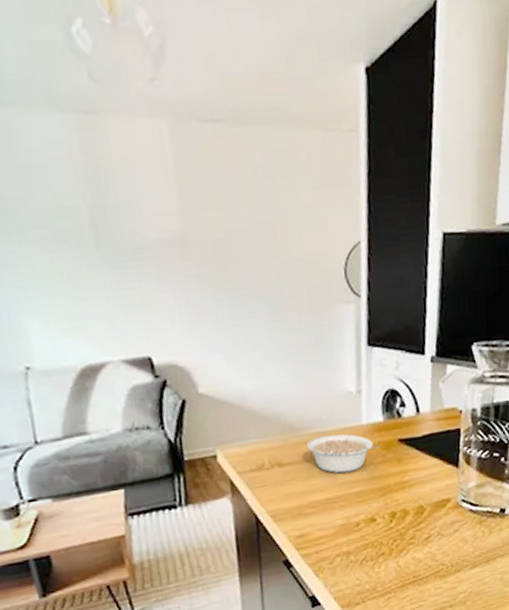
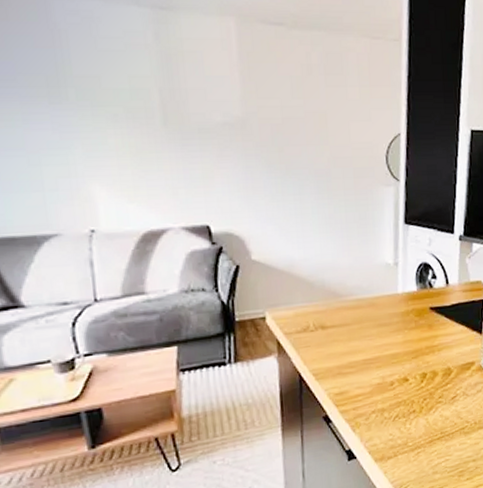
legume: present [306,433,381,474] -> none [347,301,414,337]

